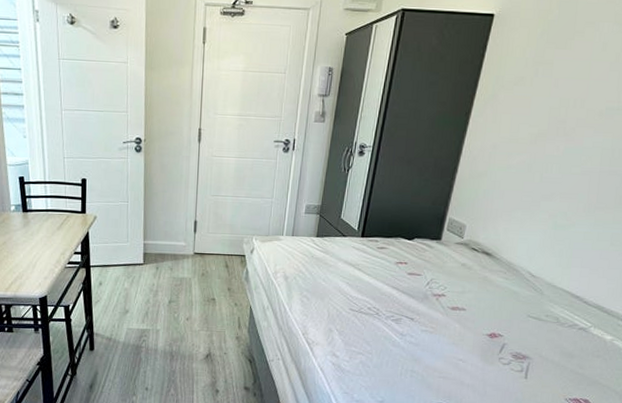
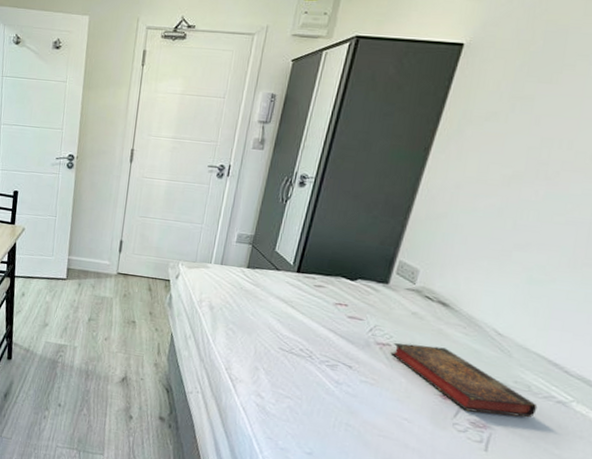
book: none [445,292,565,346] -> present [390,343,538,418]

